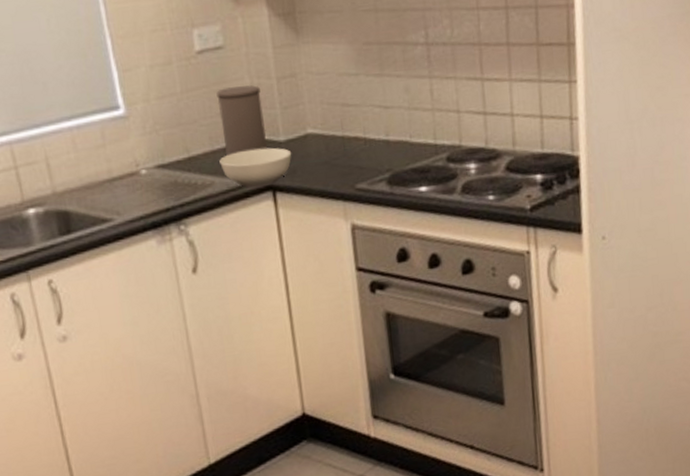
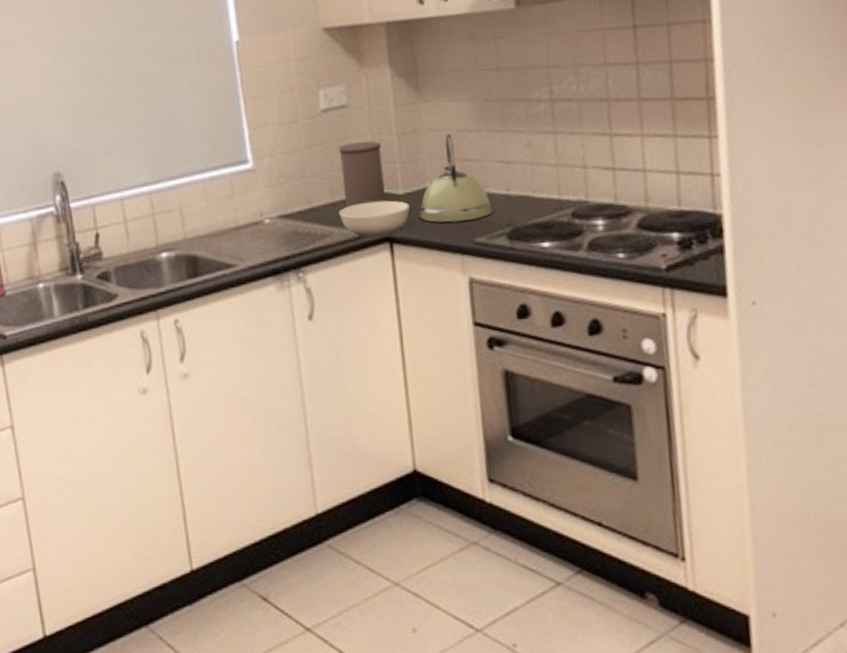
kettle: none [301,78,374,170] -> present [419,134,494,224]

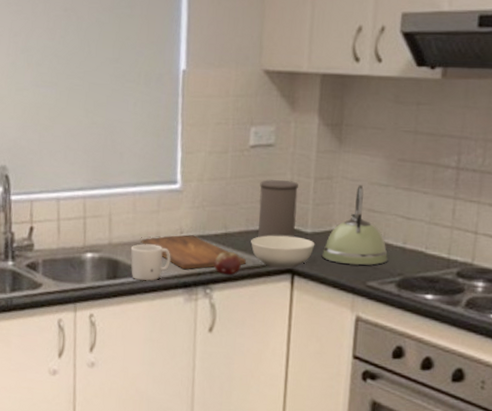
mug: none [208,232,255,275] -> present [130,244,171,282]
cutting board: none [217,215,337,256] -> present [140,234,246,270]
fruit: none [303,228,333,255] -> present [214,252,241,276]

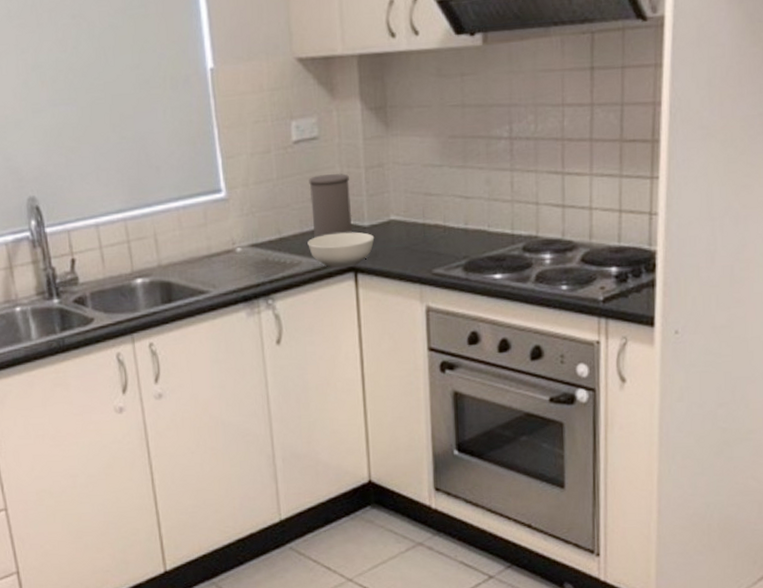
mug: present [130,244,171,282] -> none [182,260,227,301]
cutting board: present [140,234,246,270] -> none [190,244,305,283]
fruit: present [214,252,241,276] -> none [273,257,301,283]
kettle: present [321,185,388,266] -> none [382,168,452,255]

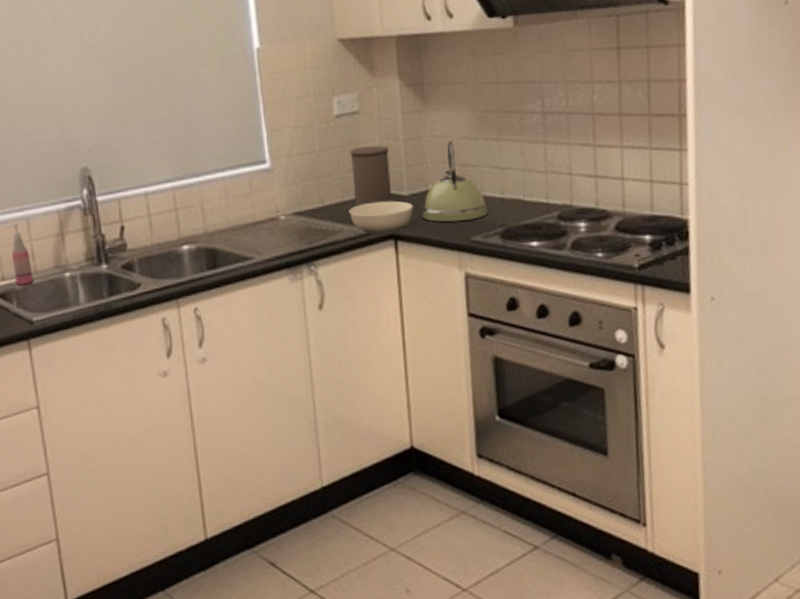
kettle: none [382,168,452,255] -> present [421,141,489,223]

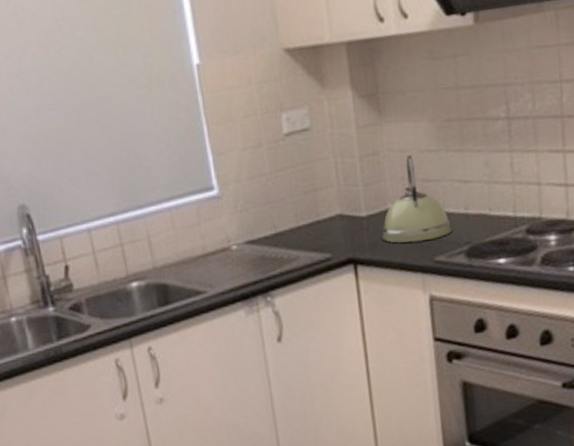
bowl: present [349,201,414,236] -> none [304,223,373,262]
canister: present [350,146,392,207] -> none [302,164,349,231]

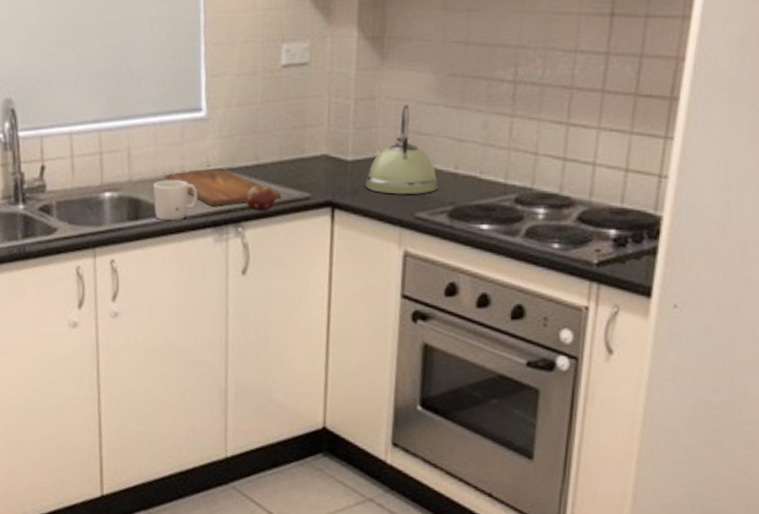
mug: none [177,259,224,302] -> present [153,180,198,221]
cutting board: none [185,241,303,281] -> present [163,167,281,207]
fruit: none [270,252,299,279] -> present [246,185,276,211]

